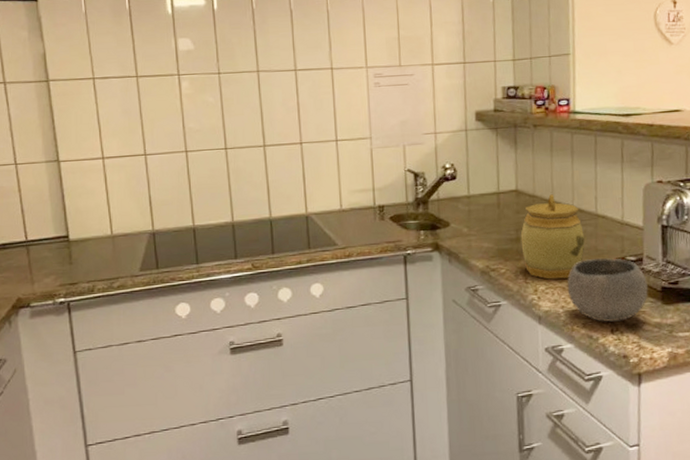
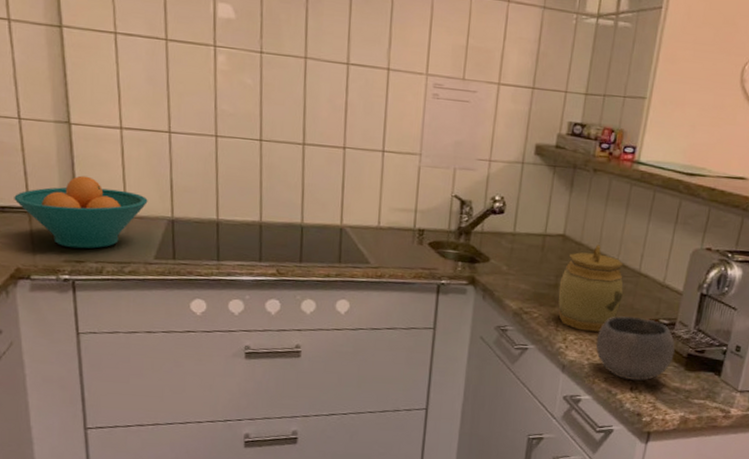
fruit bowl: none [13,205,130,273] -> present [14,175,148,249]

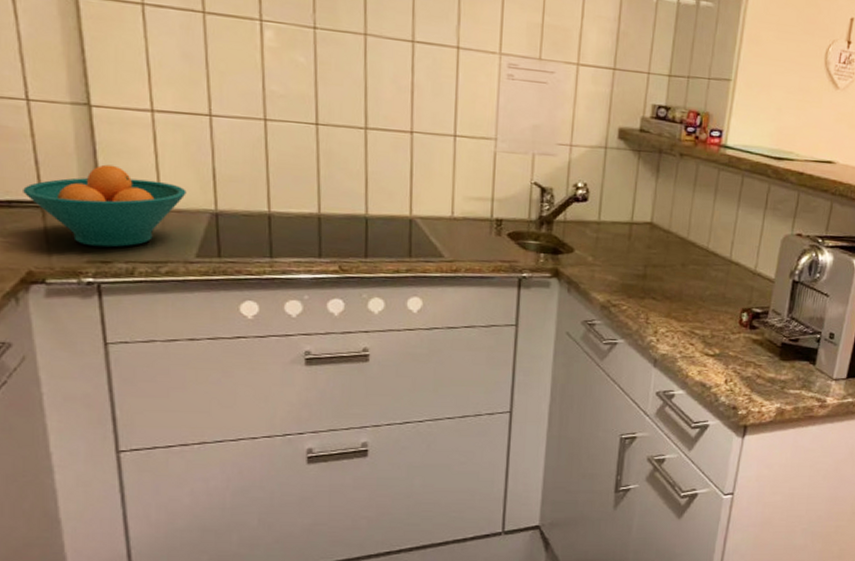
jar: present [558,245,623,332] -> none [647,232,714,323]
bowl: present [596,316,675,381] -> none [688,306,769,373]

